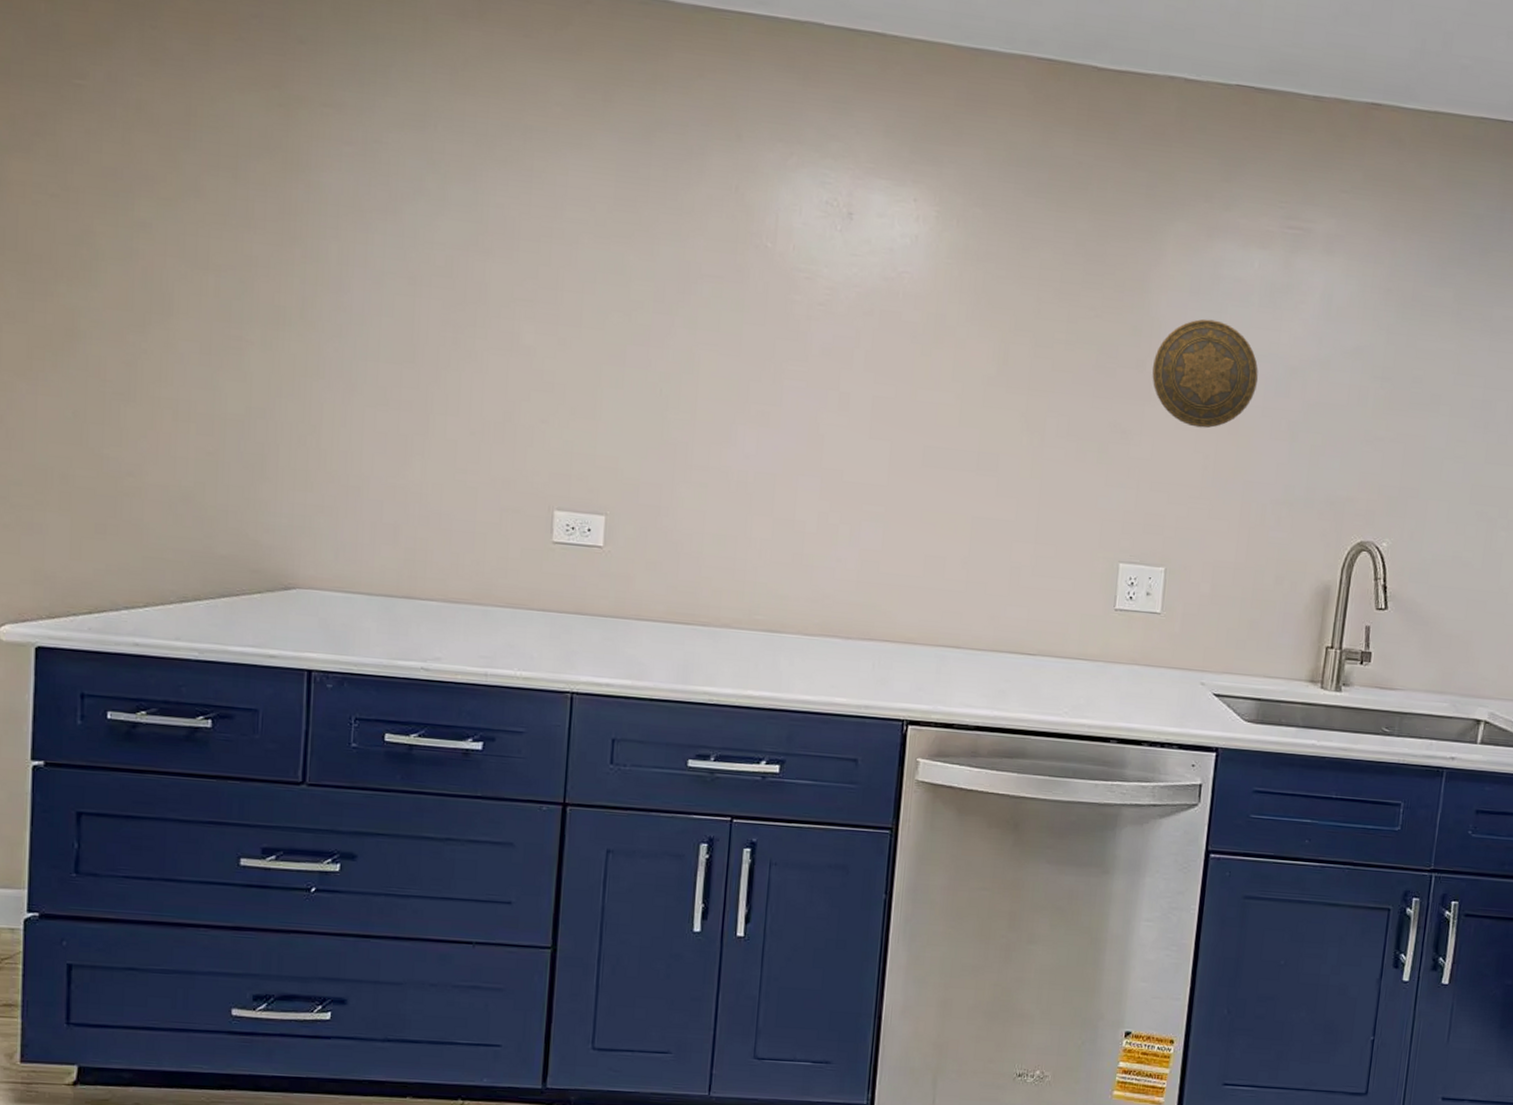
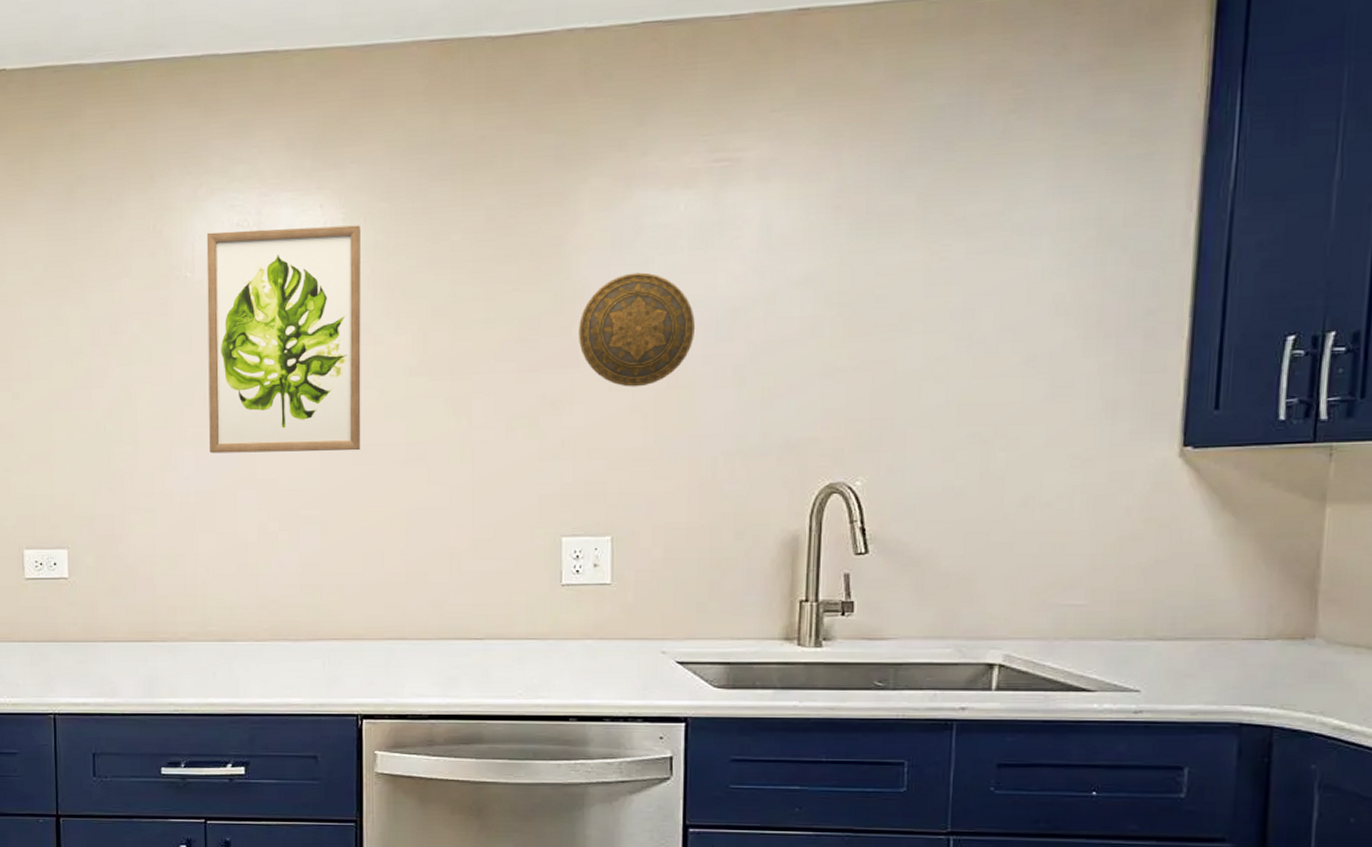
wall art: none [774,205,953,453] -> present [206,225,361,454]

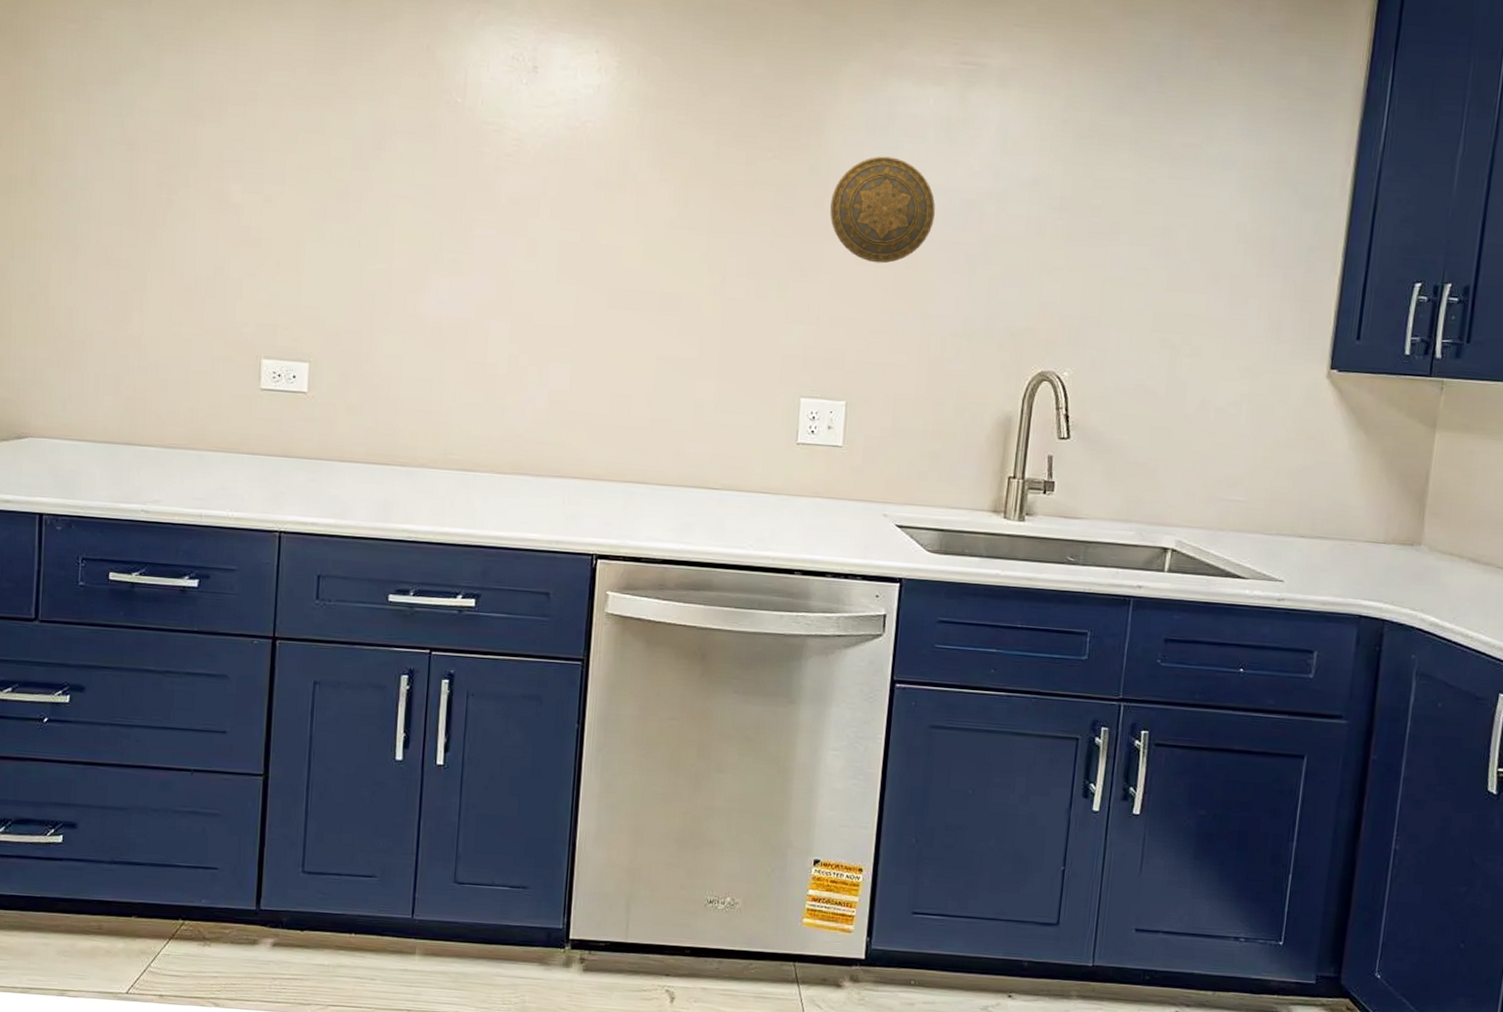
wall art: present [206,225,361,454] -> none [466,61,634,295]

